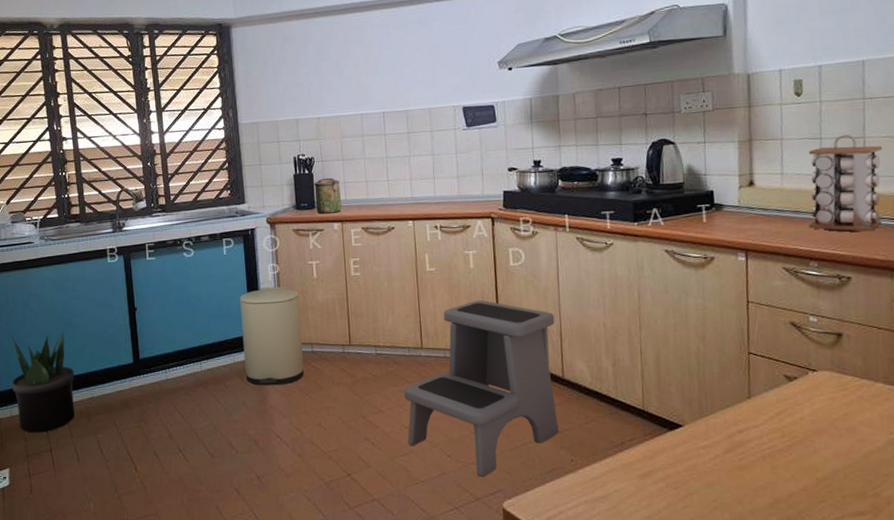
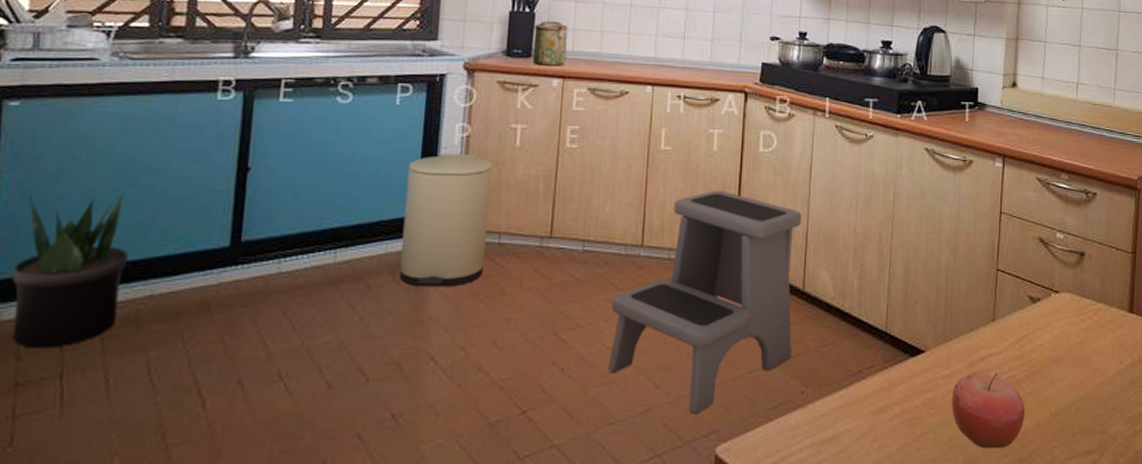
fruit: none [713,442,790,509] -> present [951,372,1025,449]
spice rack: present [809,133,883,232] -> none [1063,44,1132,147]

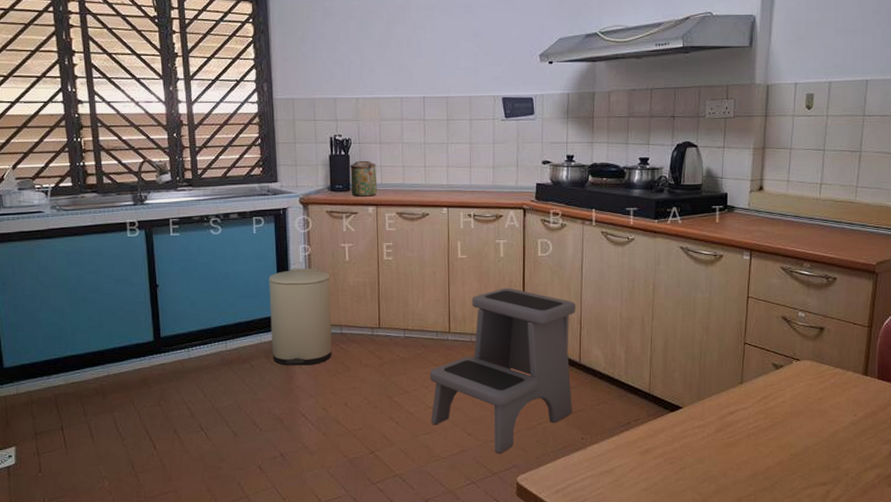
planter: present [12,193,129,349] -> none [18,306,90,411]
fruit: present [951,372,1025,449] -> none [705,423,769,480]

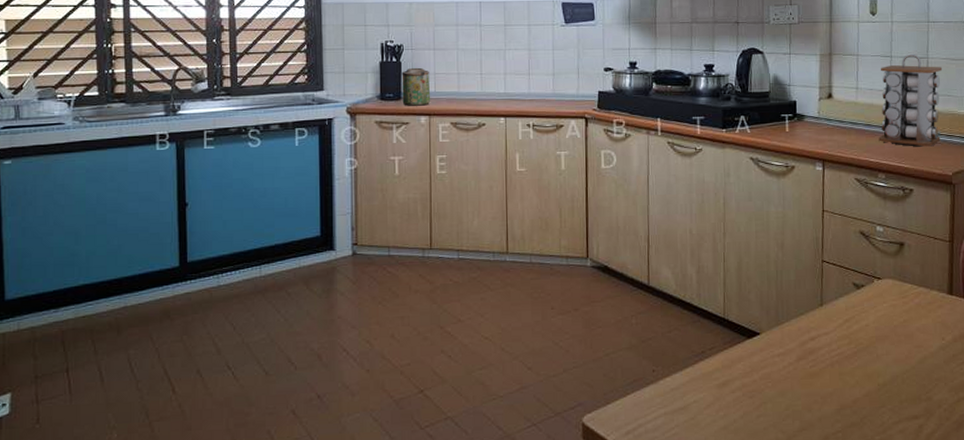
pedal bin: present [269,268,332,366] -> none [310,183,379,293]
step stool: present [429,287,576,454] -> none [485,203,643,390]
spice rack: none [806,147,875,238] -> present [878,53,943,147]

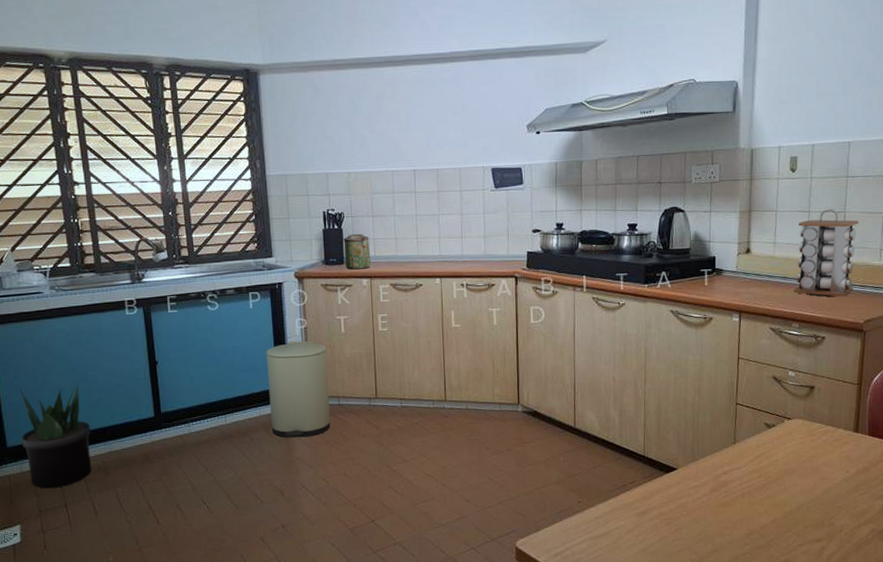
planter: none [22,228,105,350] -> present [19,385,92,489]
pedal bin: none [310,183,379,293] -> present [266,341,331,438]

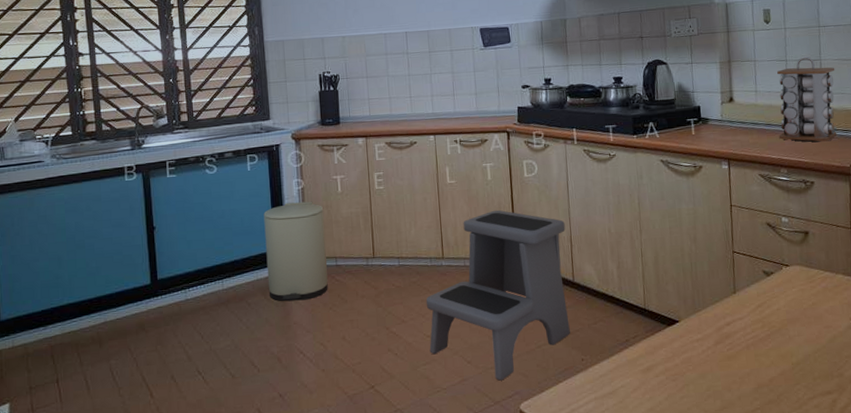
planter: present [19,385,92,489] -> none [14,253,87,364]
canister: present [343,233,372,270] -> none [339,94,367,130]
step stool: none [427,355,570,519] -> present [425,210,570,381]

